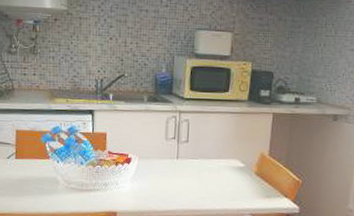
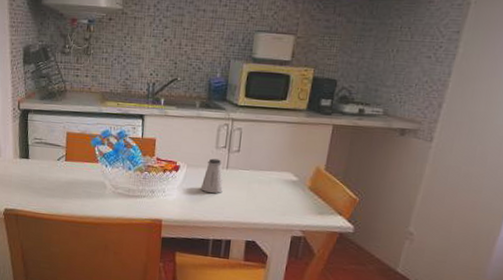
saltshaker: none [153,149,176,183] -> present [200,158,224,193]

